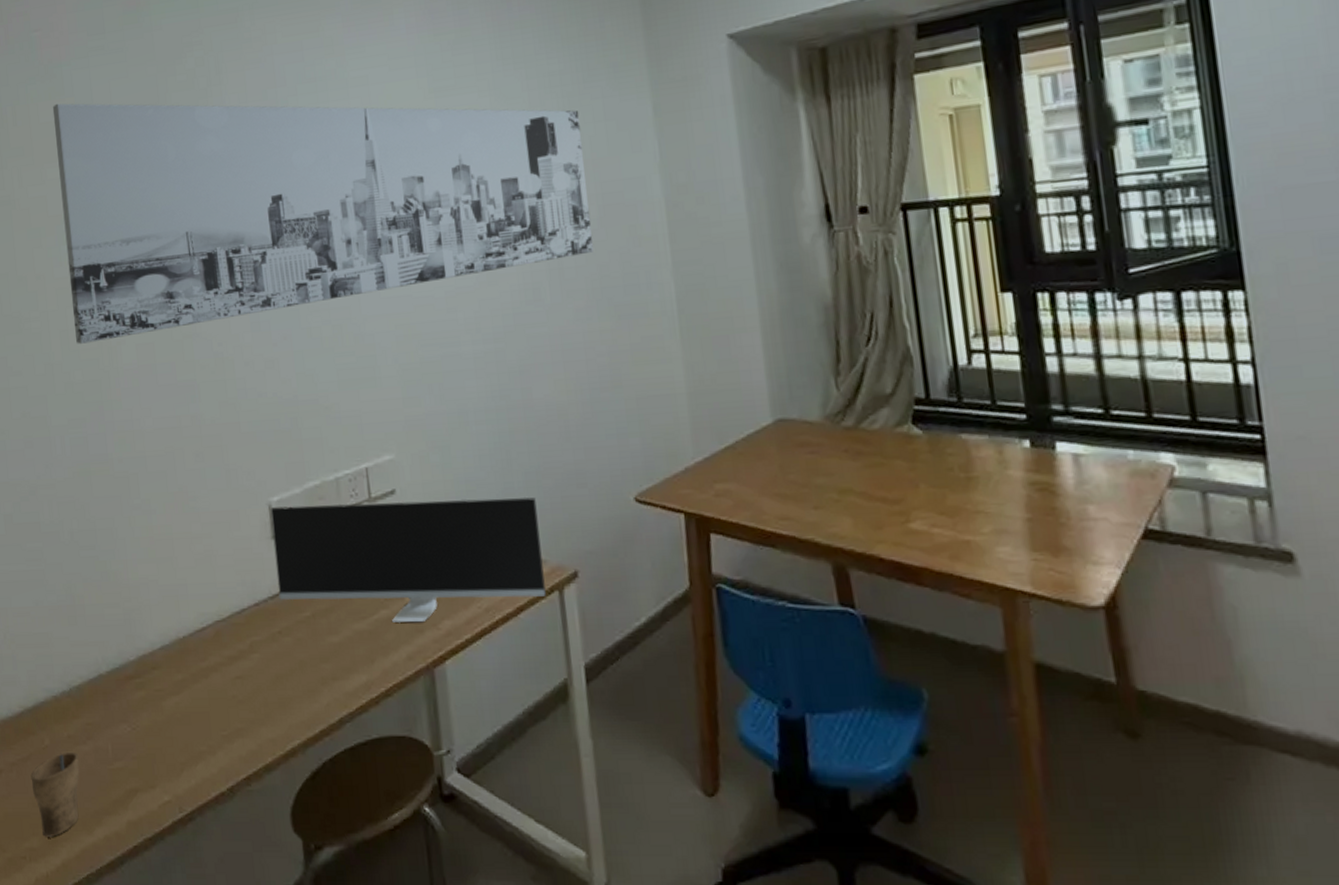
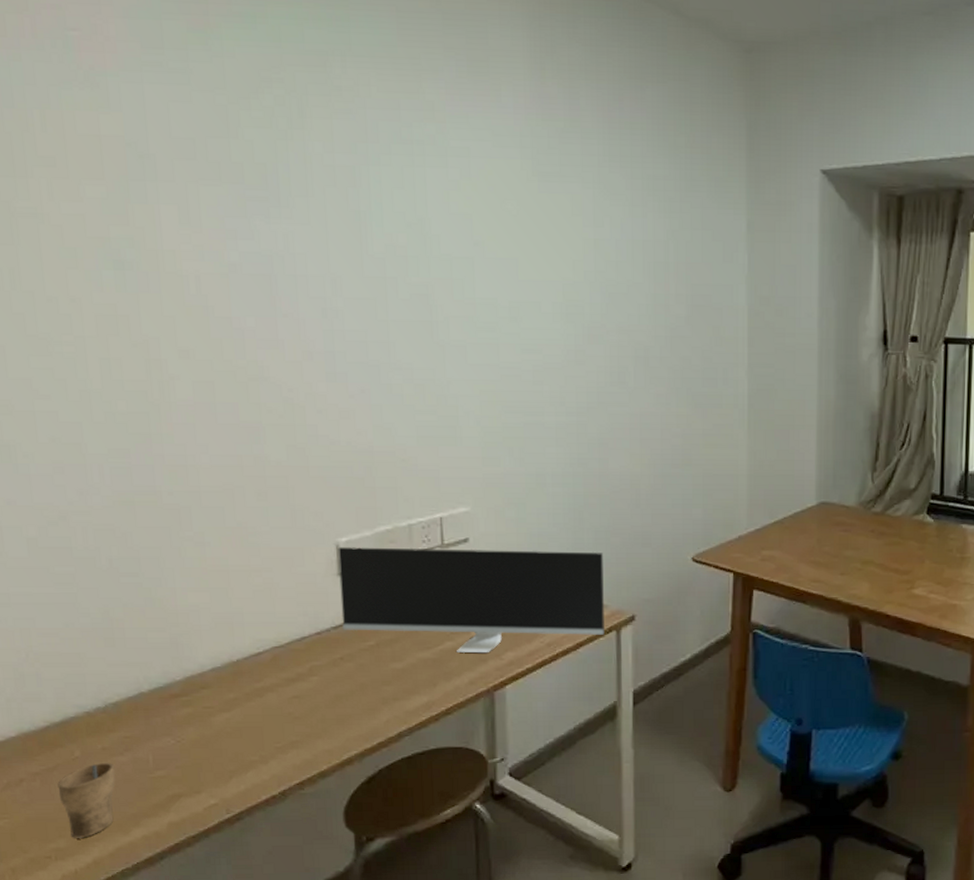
wall art: present [52,103,594,344] -> none [93,116,679,374]

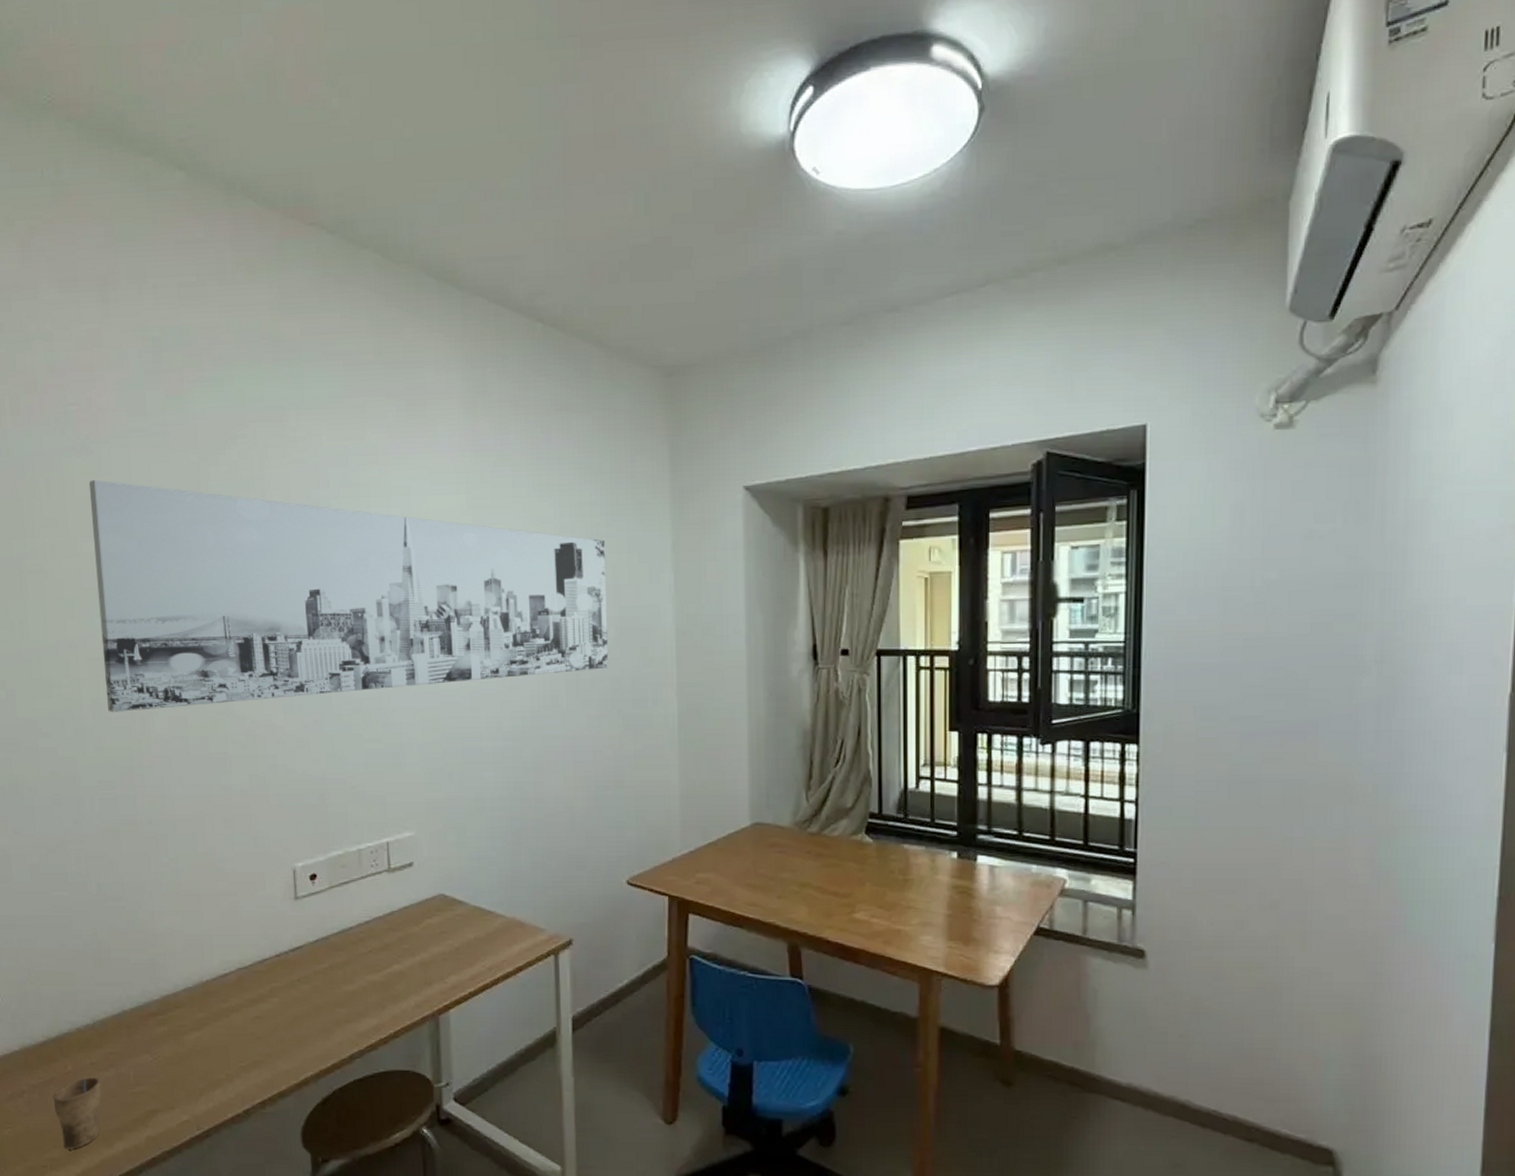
wall art: none [93,116,679,374] -> present [88,479,609,712]
monitor: present [338,547,604,653] -> none [295,872,543,976]

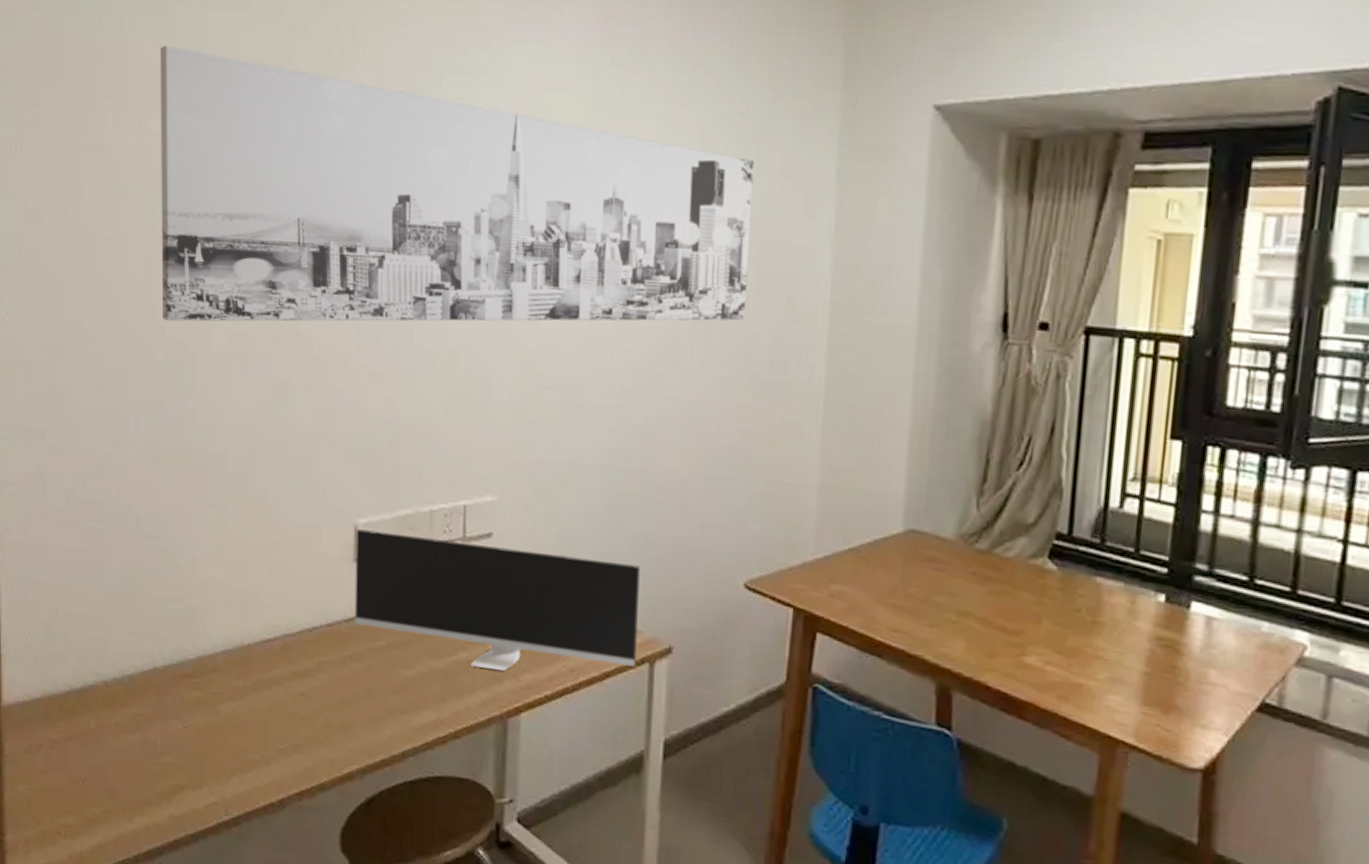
cup: present [53,1078,101,1149] -> none [72,738,124,818]
monitor: none [295,872,543,976] -> present [354,529,640,671]

